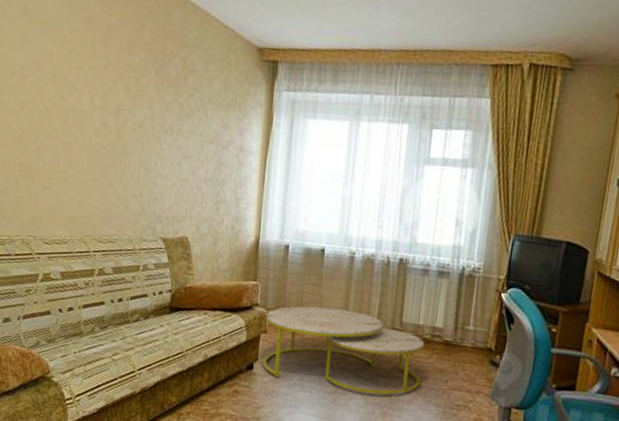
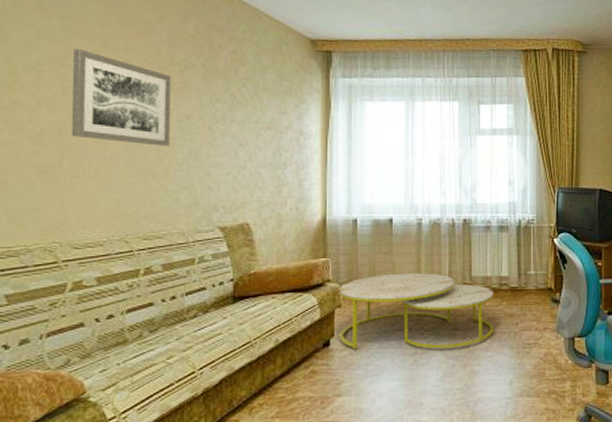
wall art: none [45,54,127,154] -> present [71,49,171,146]

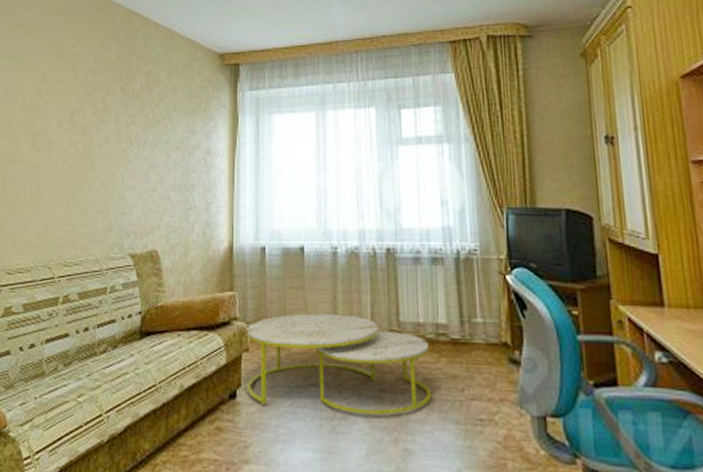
wall art: present [71,49,171,146] -> none [12,83,94,171]

